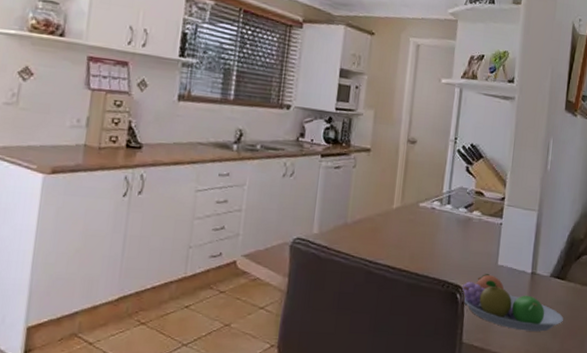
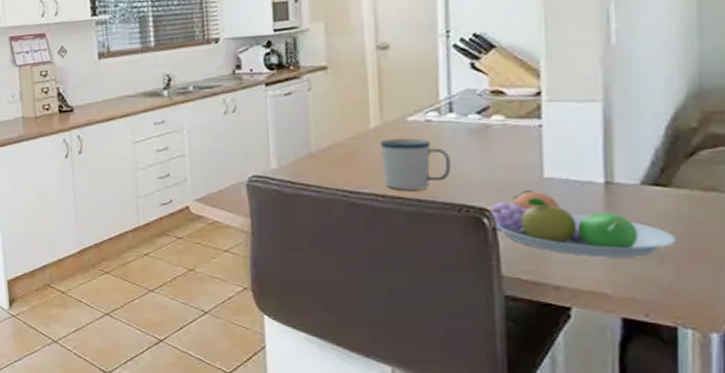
mug: none [395,220,444,266] -> present [380,138,452,190]

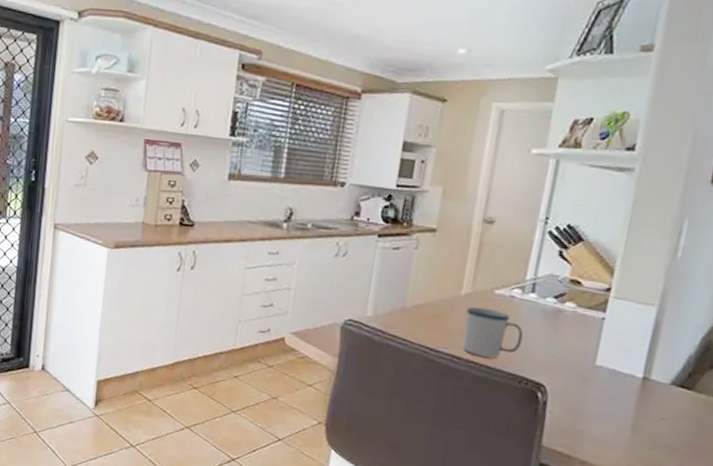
fruit bowl: present [491,190,675,258] -> none [545,373,686,447]

